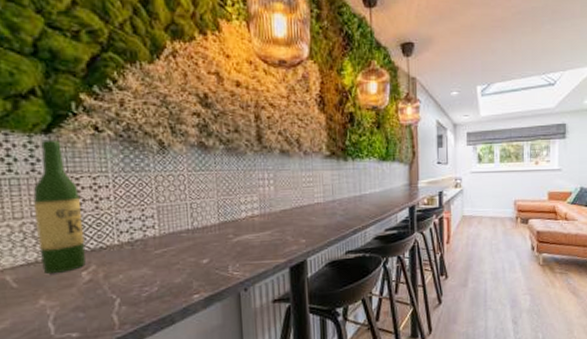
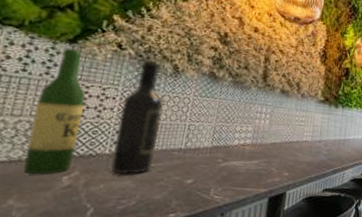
wine bottle: none [116,140,164,263] -> present [109,61,164,174]

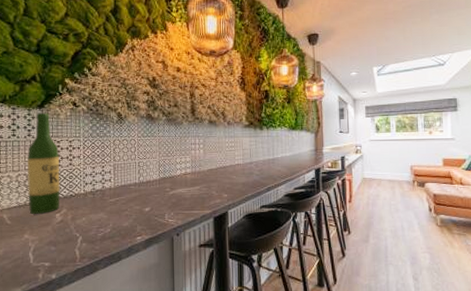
wine bottle: present [109,61,164,174] -> none [86,113,117,208]

